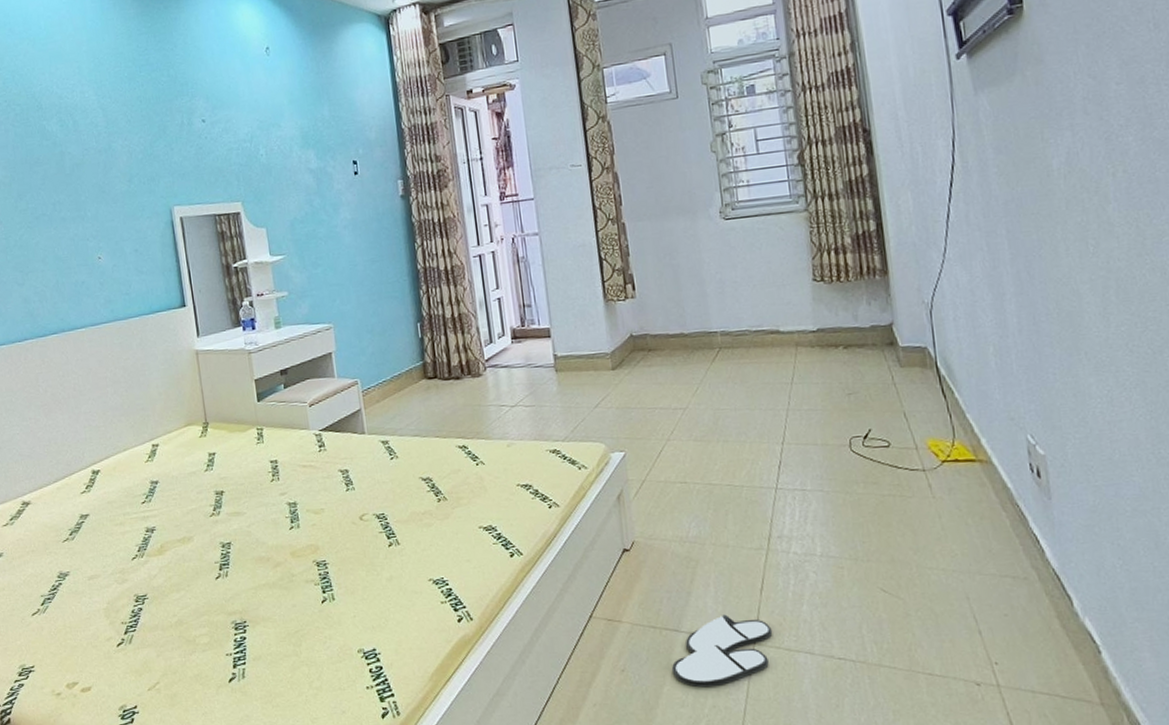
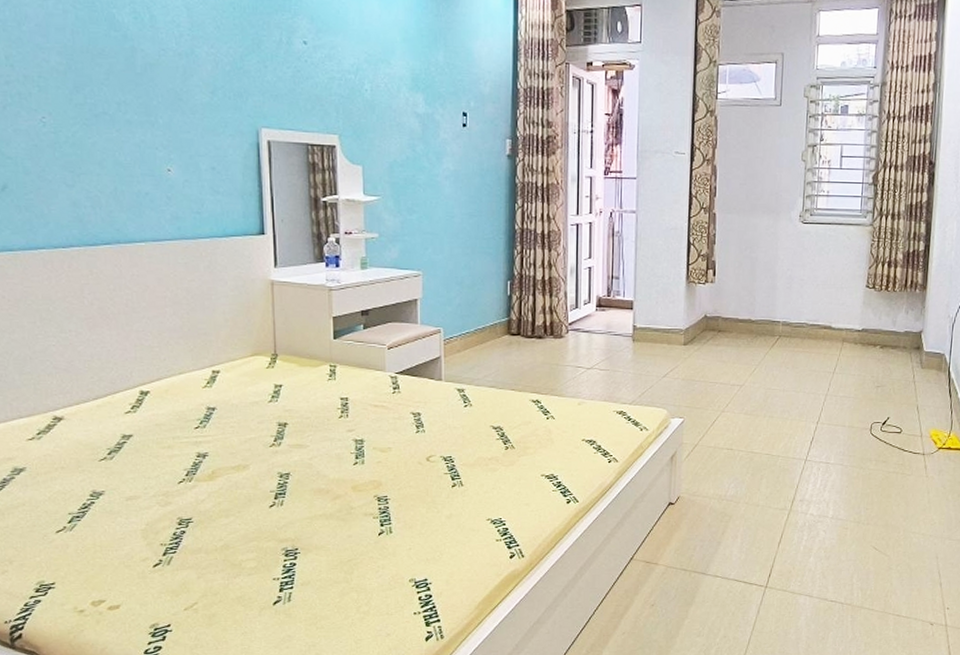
slippers: present [671,614,773,687] -> none [694,562,783,621]

